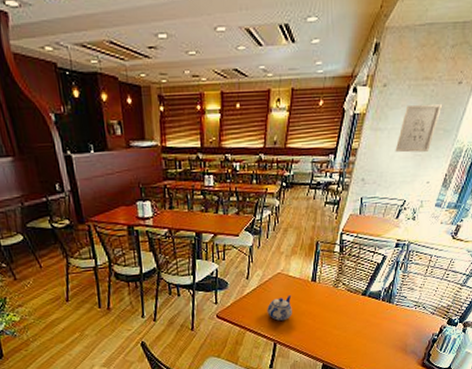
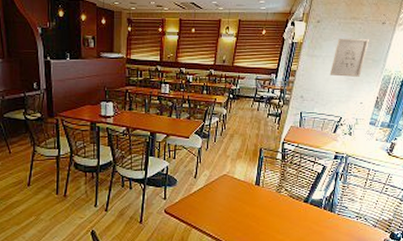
teapot: present [267,294,292,321] -> none [213,196,237,220]

